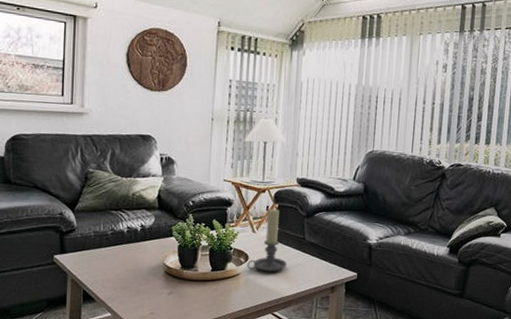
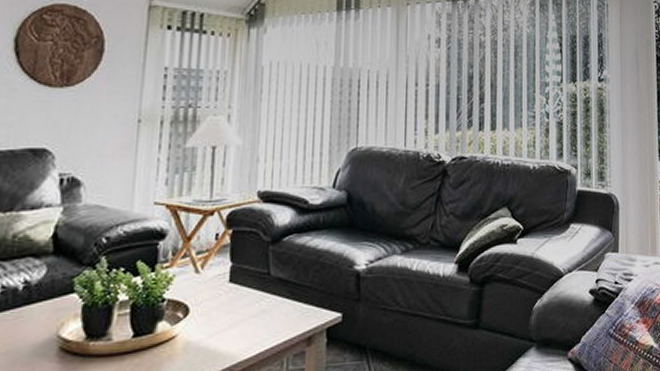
candle holder: present [247,208,288,272] -> none [187,236,246,328]

